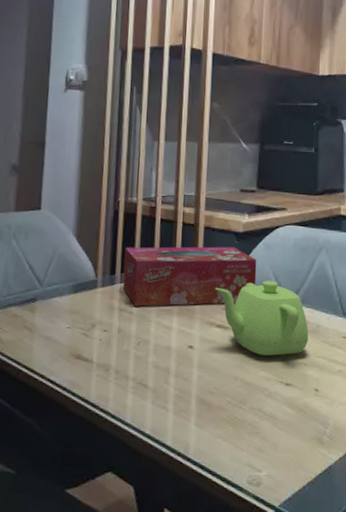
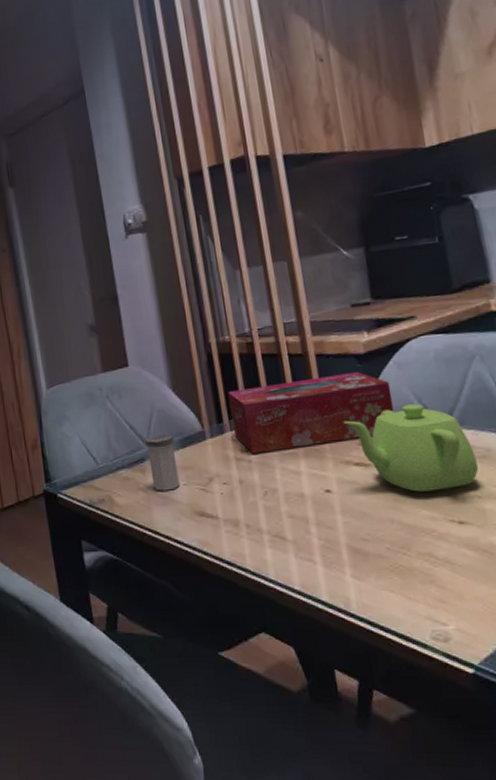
salt shaker: none [39,277,68,332] -> present [145,434,180,491]

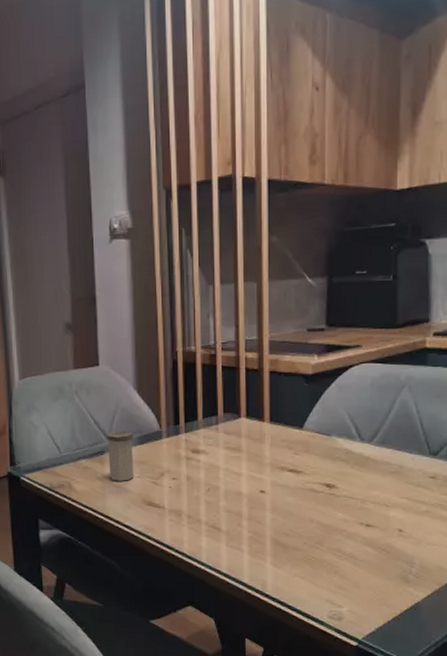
tissue box: present [228,372,395,454] -> none [187,390,330,455]
teapot: present [344,404,479,492] -> none [285,423,391,498]

